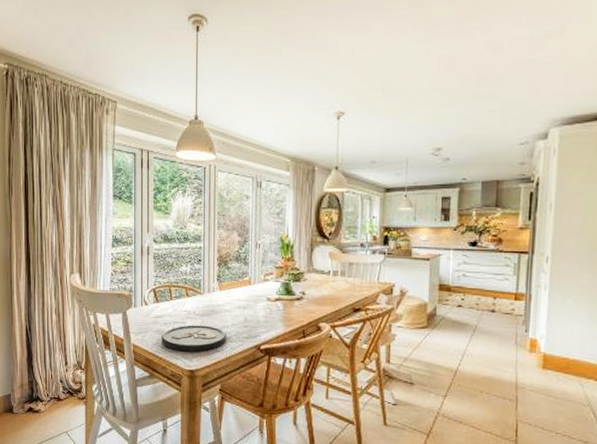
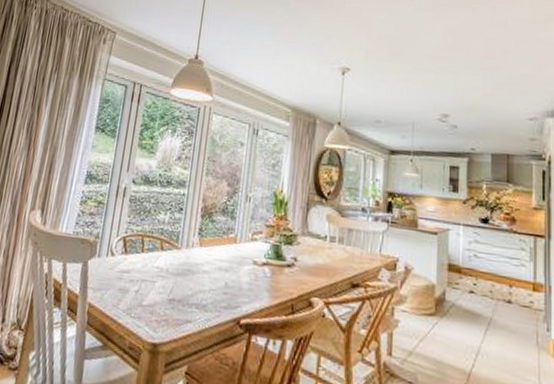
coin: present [162,325,226,352] -> none [123,285,202,320]

